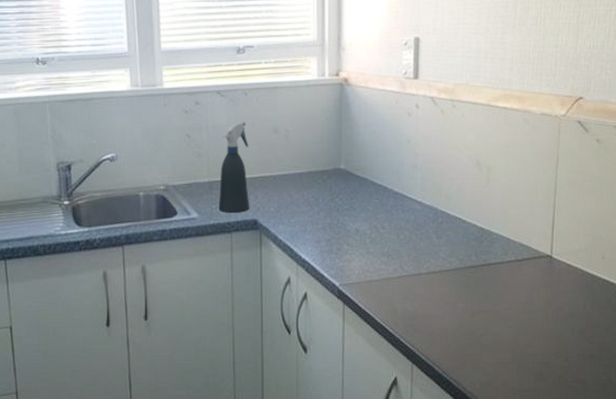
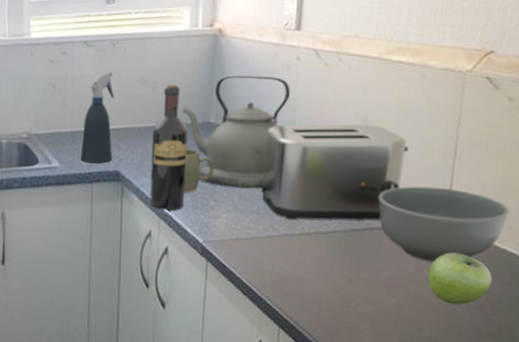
wine bottle: none [286,133,320,256] -> present [149,84,188,211]
kettle: none [314,123,412,232] -> present [182,75,291,189]
mug: none [319,196,346,238] -> present [184,149,214,193]
toaster: none [391,168,516,259] -> present [262,124,408,220]
bowl: none [493,223,602,292] -> present [378,186,509,262]
fruit: none [538,283,591,330] -> present [428,252,492,304]

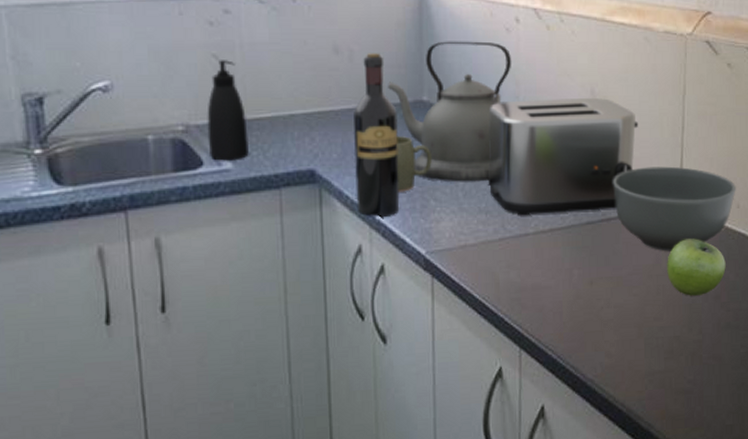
soap dispenser: none [43,88,73,160] -> present [207,60,250,160]
spray bottle: present [80,72,114,163] -> none [261,37,305,161]

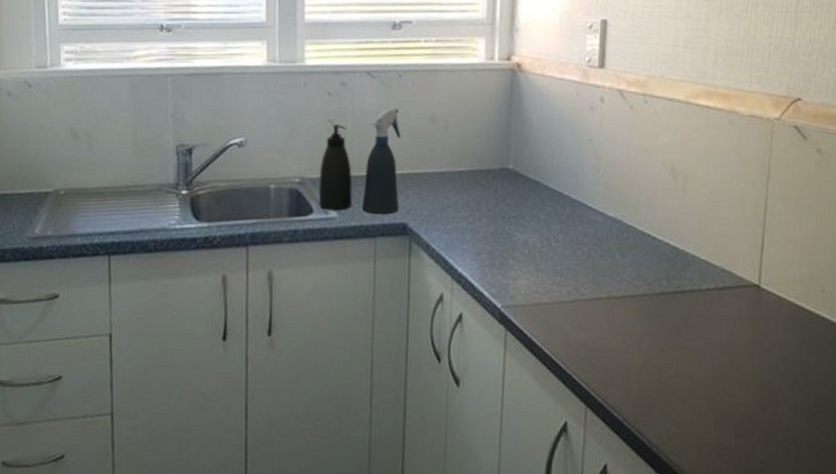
spray bottle: none [261,37,305,161] -> present [361,107,401,214]
wine bottle: present [353,53,400,217] -> none [441,124,484,270]
kettle: present [388,41,512,182] -> none [477,116,595,246]
mug: present [396,136,432,192] -> none [480,199,513,250]
toaster: present [488,98,638,216] -> none [565,173,718,282]
bowl: present [613,166,736,252] -> none [689,244,821,329]
fruit: present [667,238,726,296] -> none [742,318,807,376]

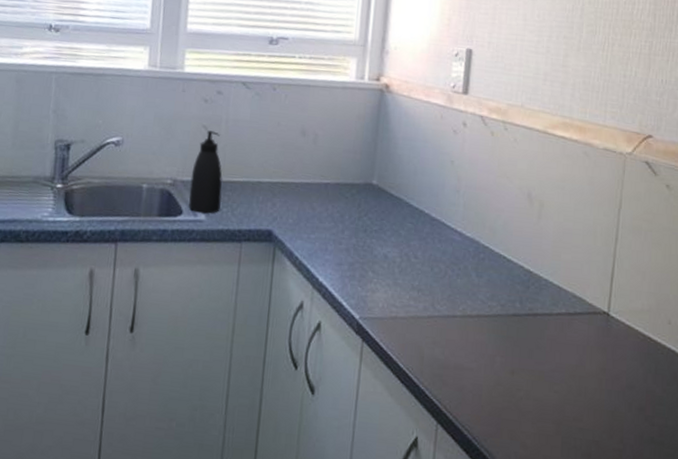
spray bottle: present [361,107,401,214] -> none [229,118,272,220]

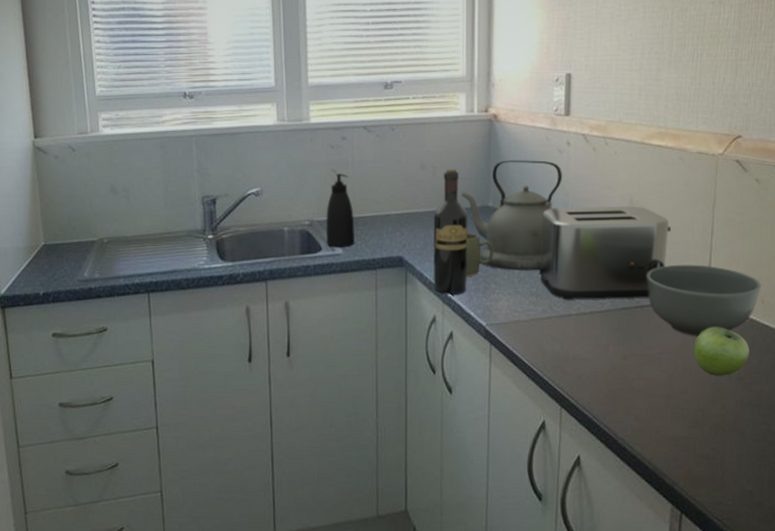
wine bottle: none [303,138,349,280] -> present [433,169,468,295]
mug: none [341,211,375,261] -> present [466,233,494,277]
kettle: none [343,135,456,262] -> present [462,160,563,271]
toaster: none [423,193,572,306] -> present [540,206,671,300]
bowl: none [542,270,668,356] -> present [647,264,761,336]
fruit: none [590,345,653,404] -> present [694,327,750,376]

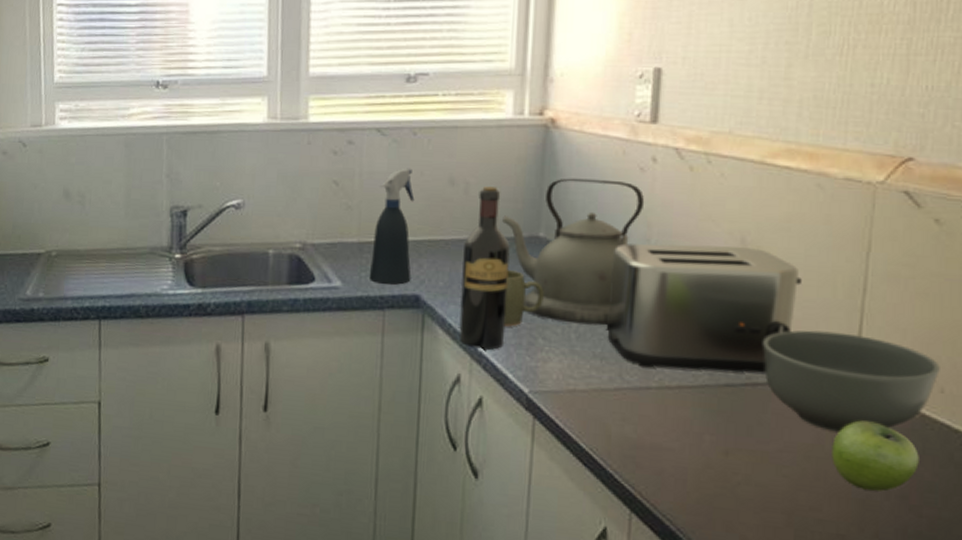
soap dispenser: present [326,174,356,247] -> none [321,186,360,278]
spray bottle: none [363,157,396,249] -> present [369,168,415,284]

